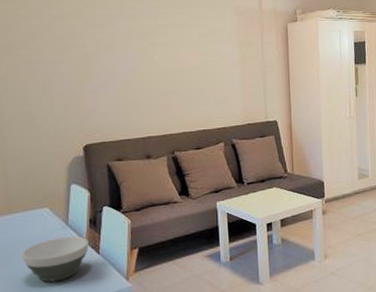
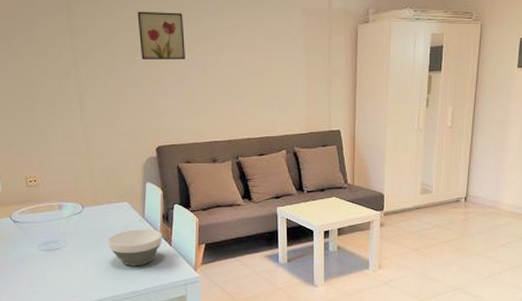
wall art: none [66,9,117,57] -> present [137,11,185,61]

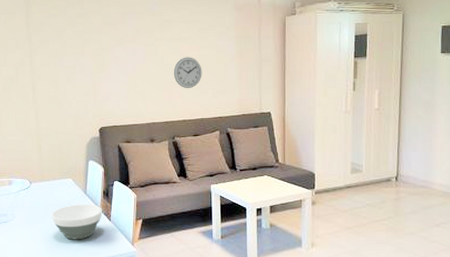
wall art: present [137,11,185,61] -> none [86,8,128,51]
wall clock: none [236,69,268,105] -> present [173,57,202,89]

